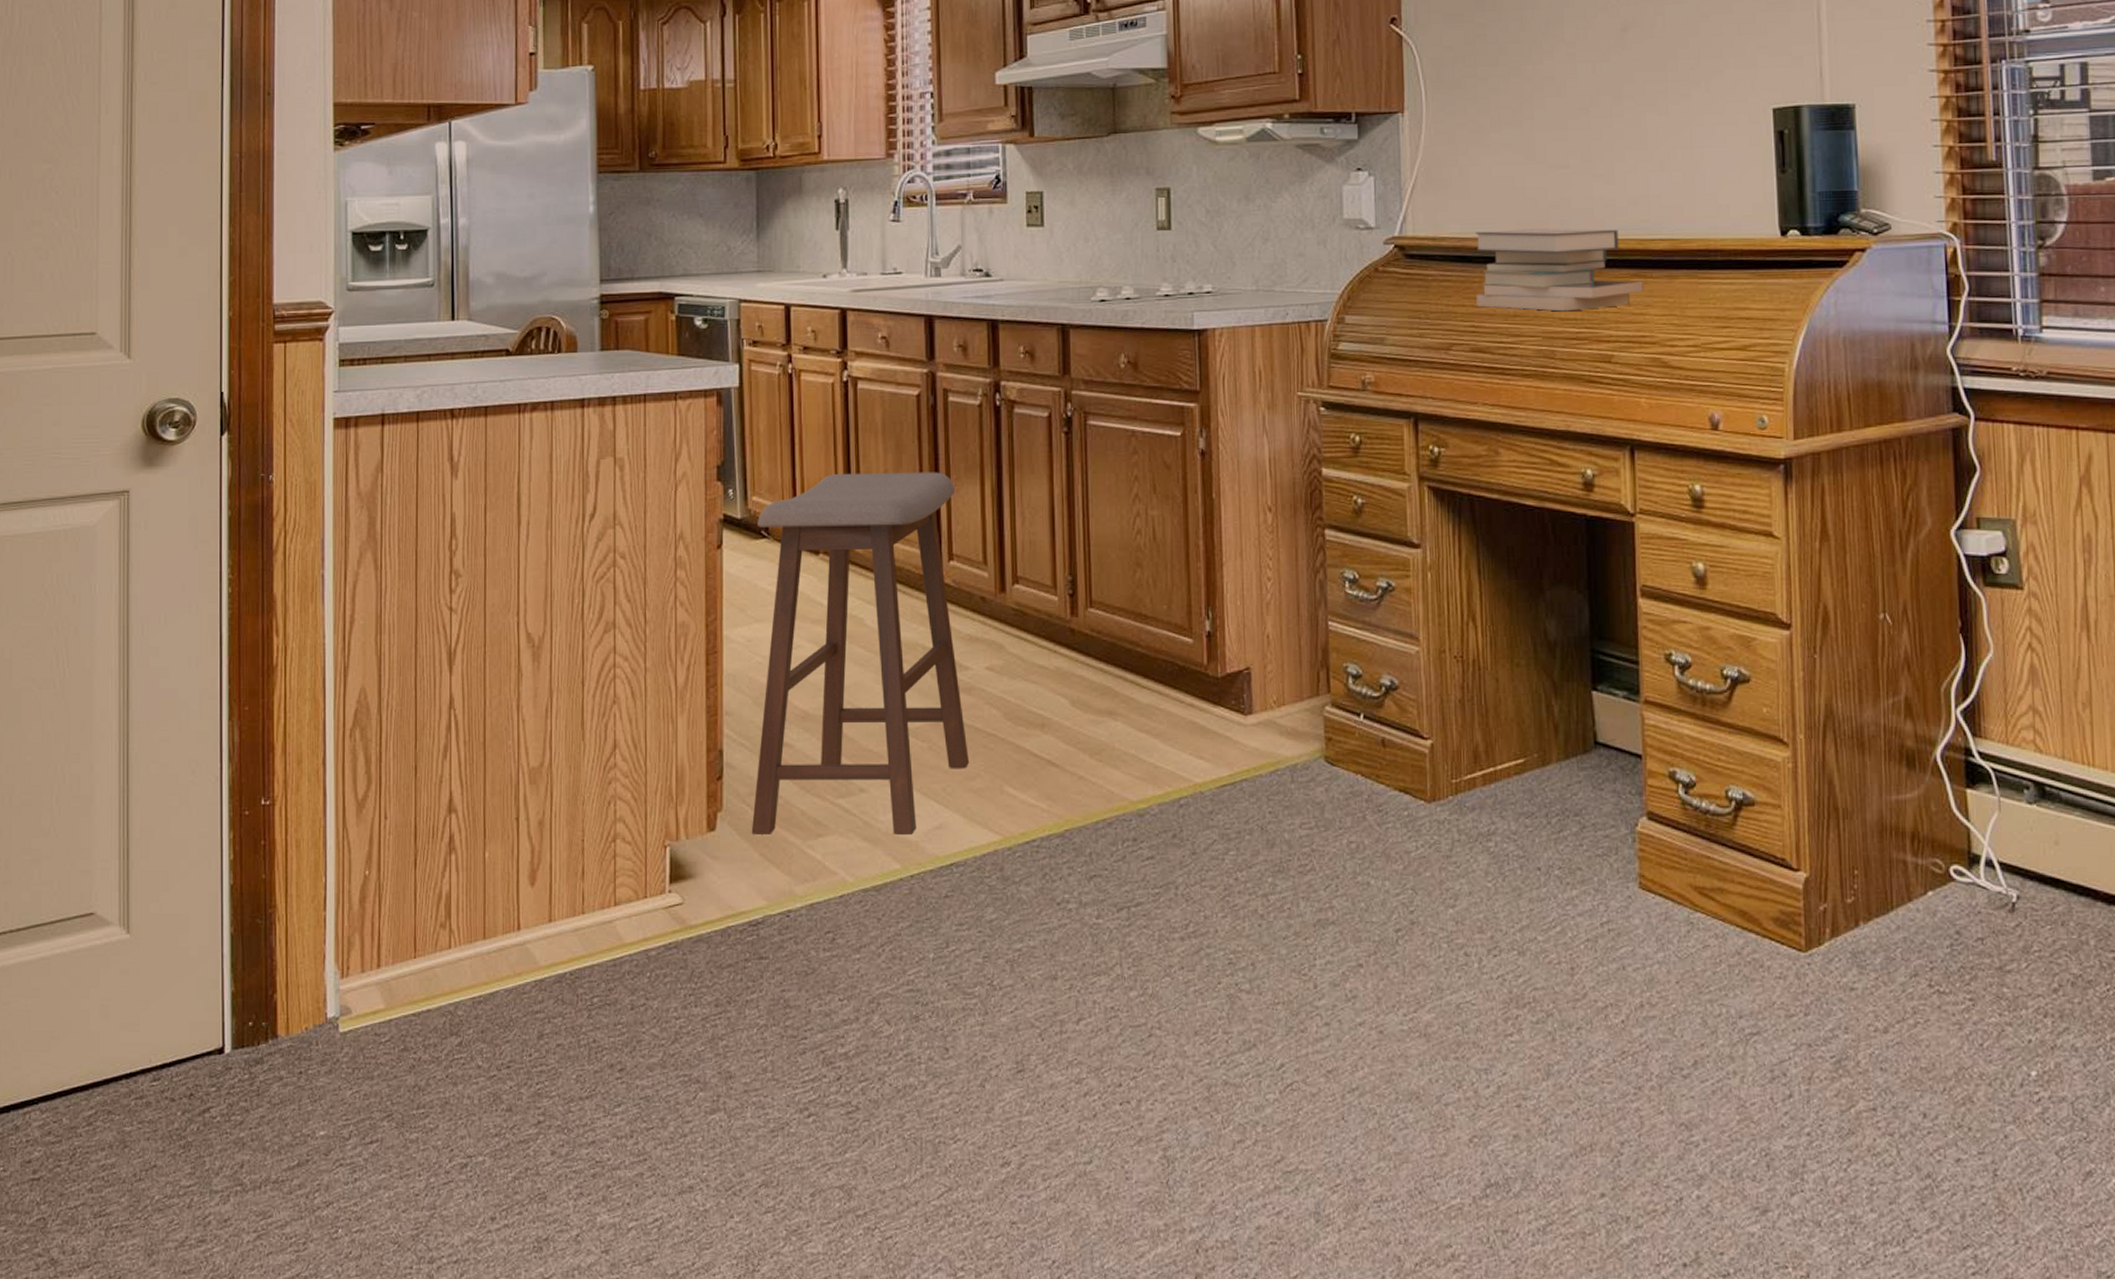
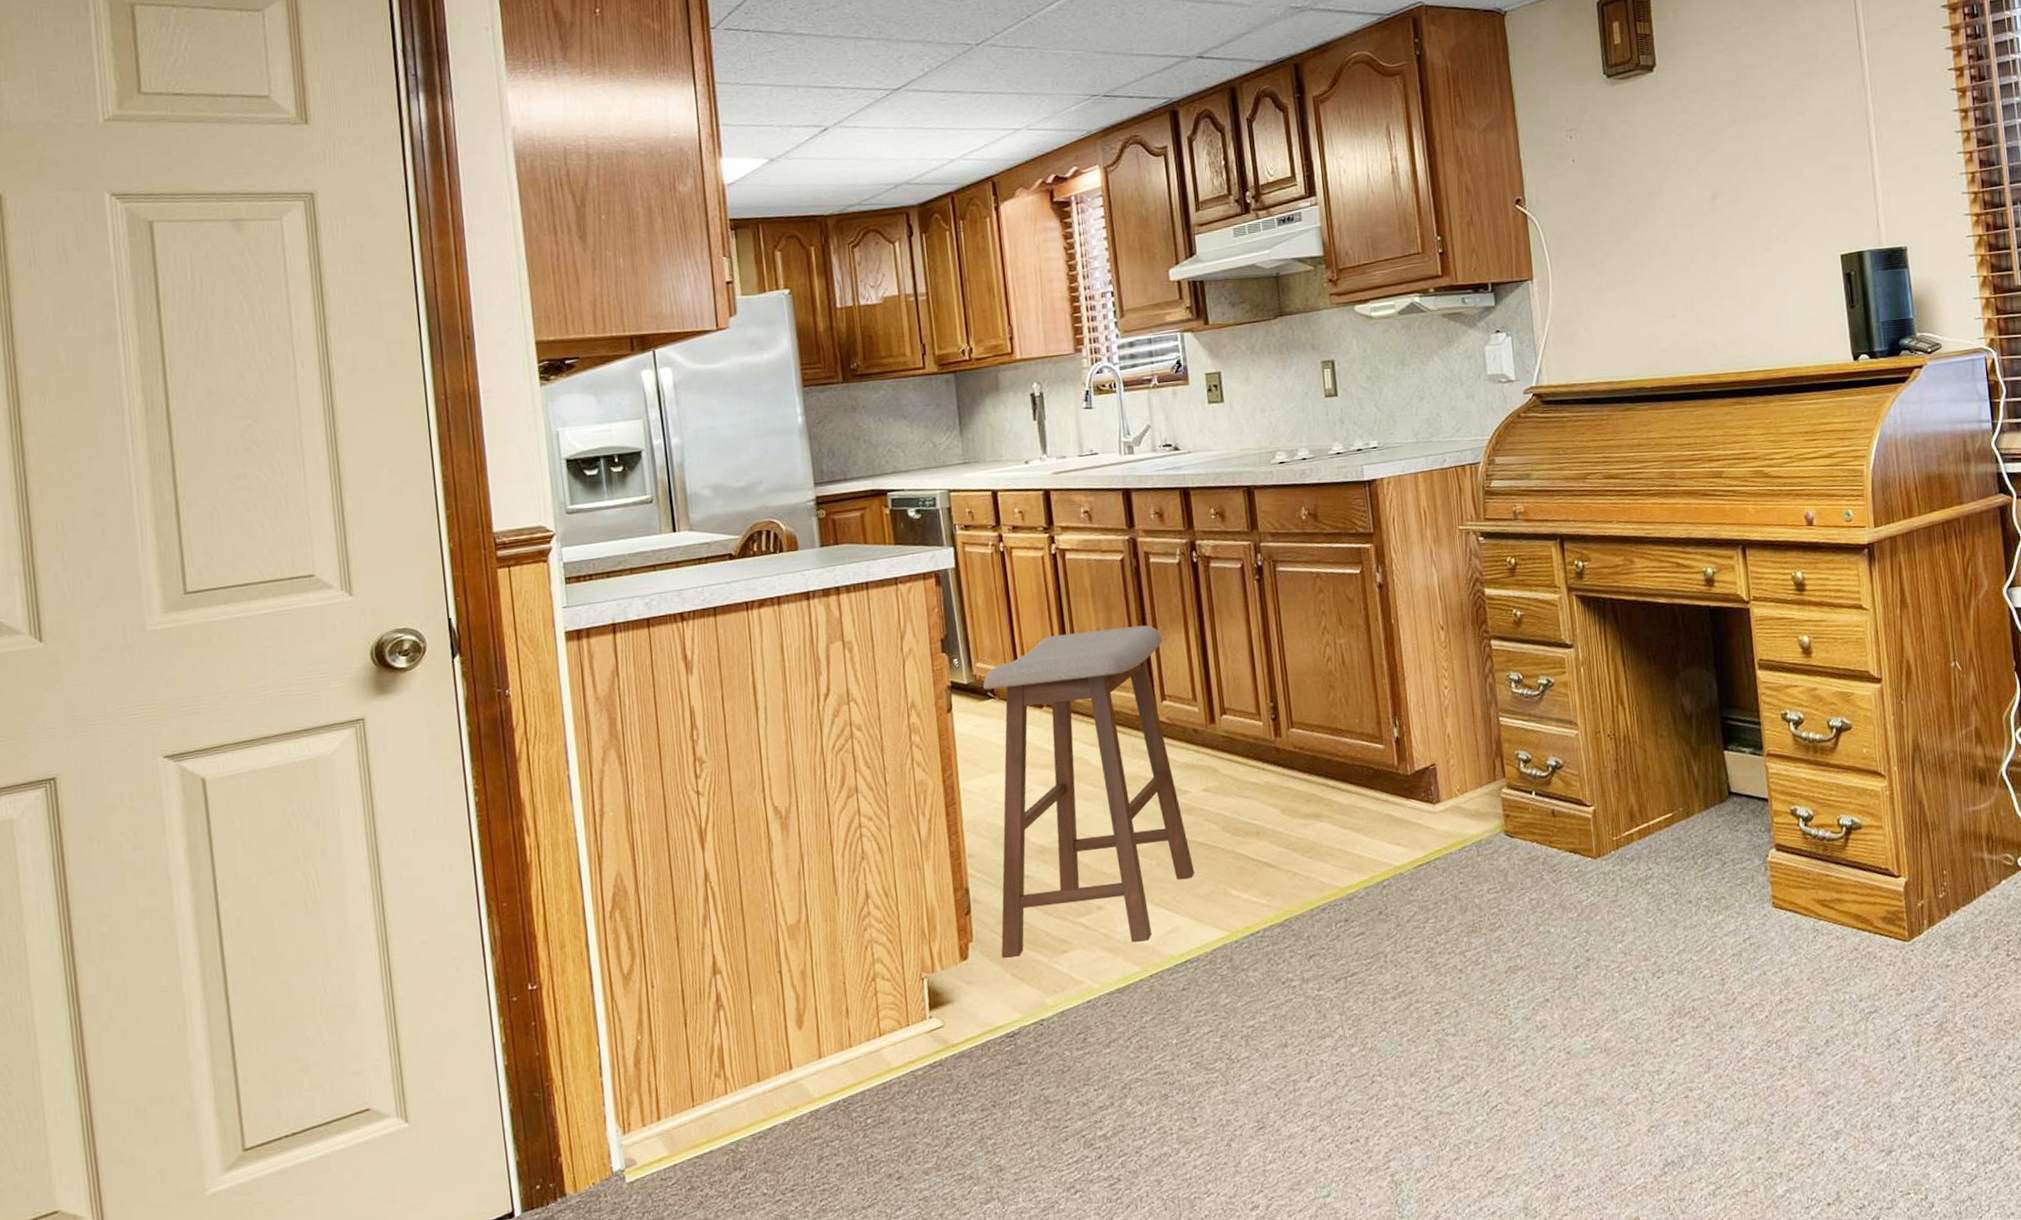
books: present [1475,228,1645,312] -> none [1601,365,1745,441]

